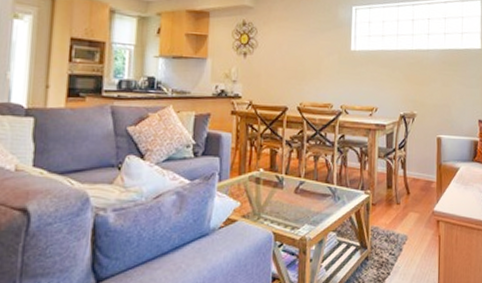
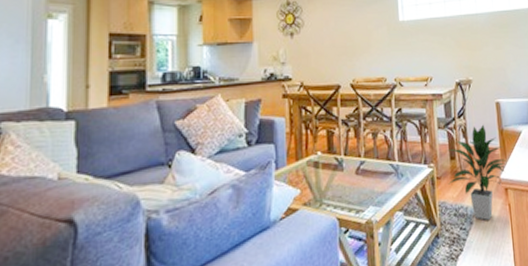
indoor plant: none [383,157,441,248] -> present [448,124,506,220]

